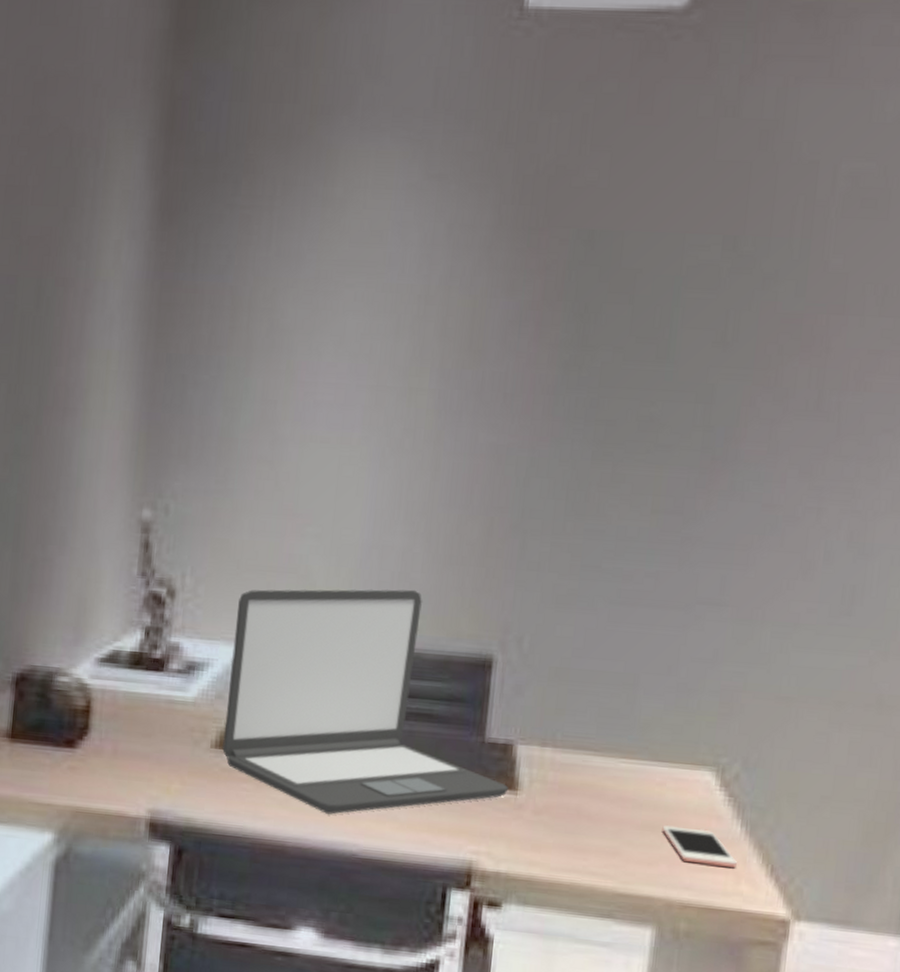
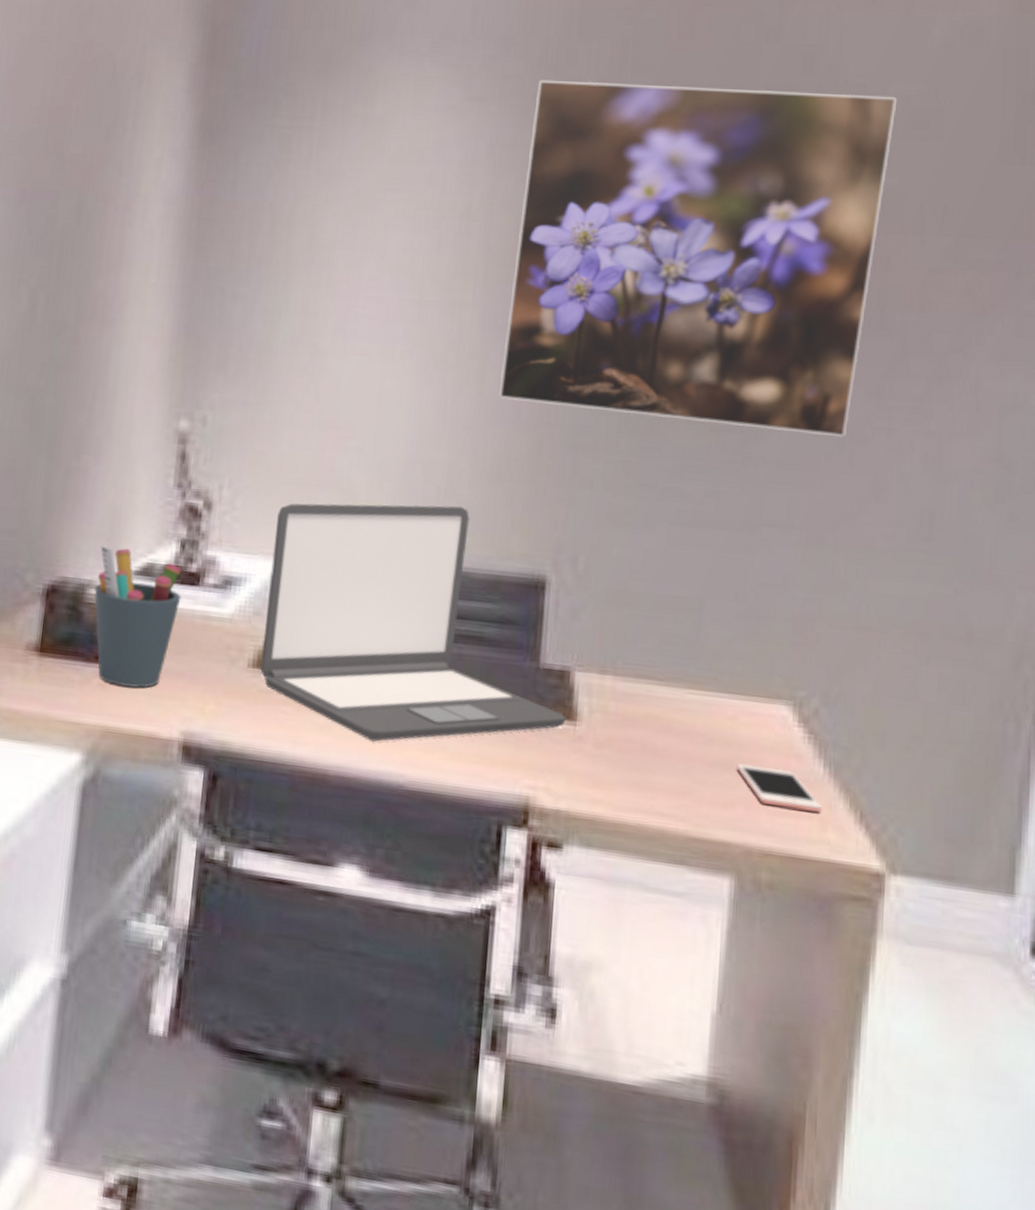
pen holder: none [62,633,147,771] -> present [94,545,181,689]
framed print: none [452,156,848,518] -> present [498,79,898,438]

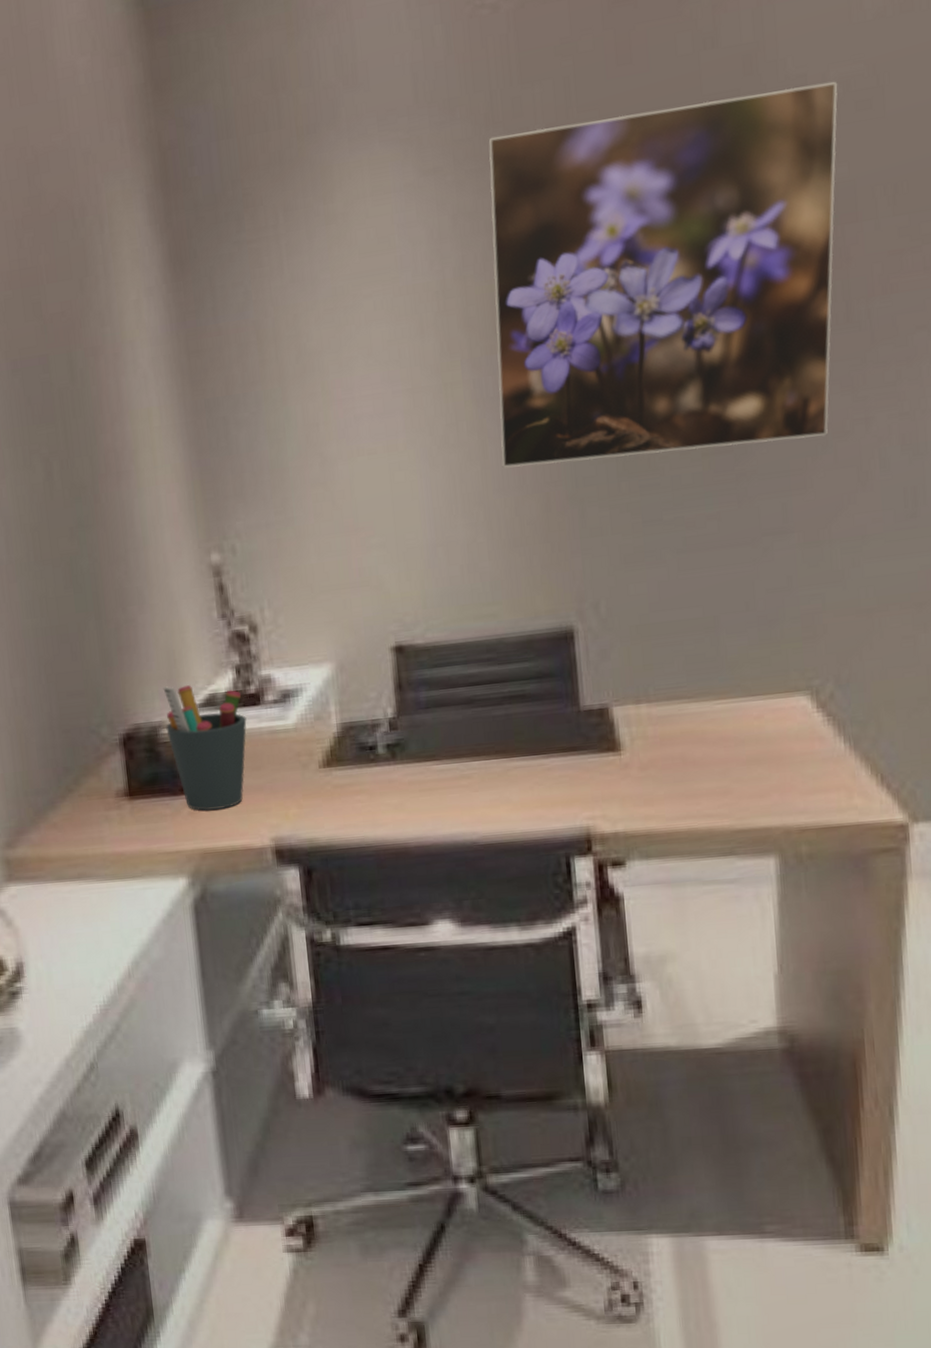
laptop: present [260,503,567,742] -> none [319,578,612,809]
cell phone: present [736,763,821,813] -> none [767,752,847,788]

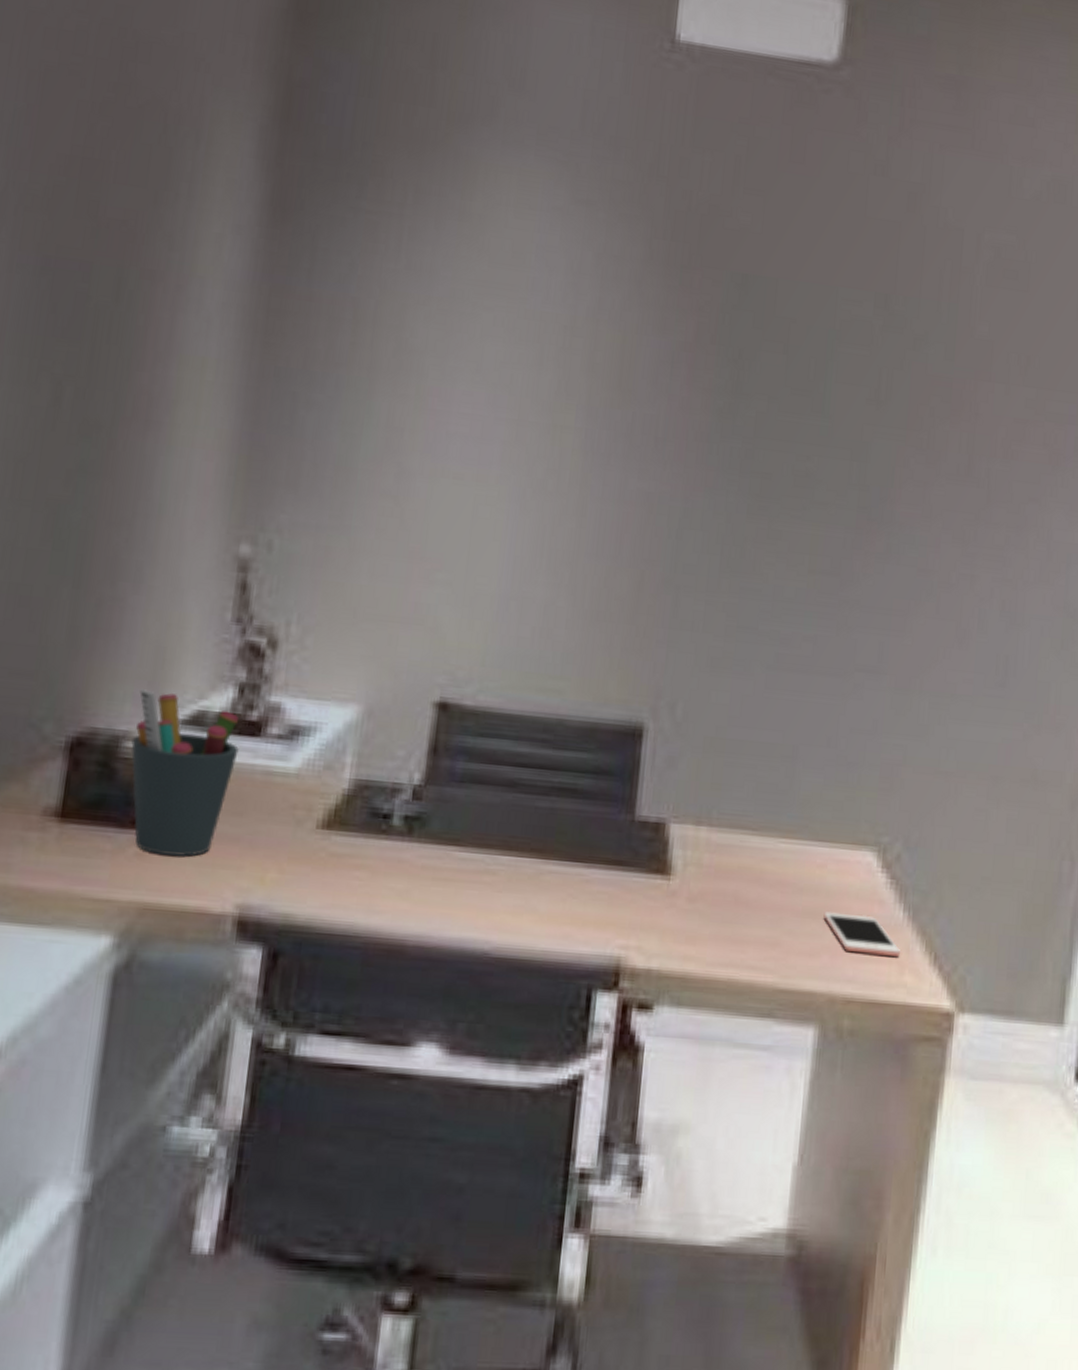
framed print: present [489,81,838,468] -> none [599,188,991,583]
cell phone: none [767,752,847,788] -> present [823,911,900,957]

